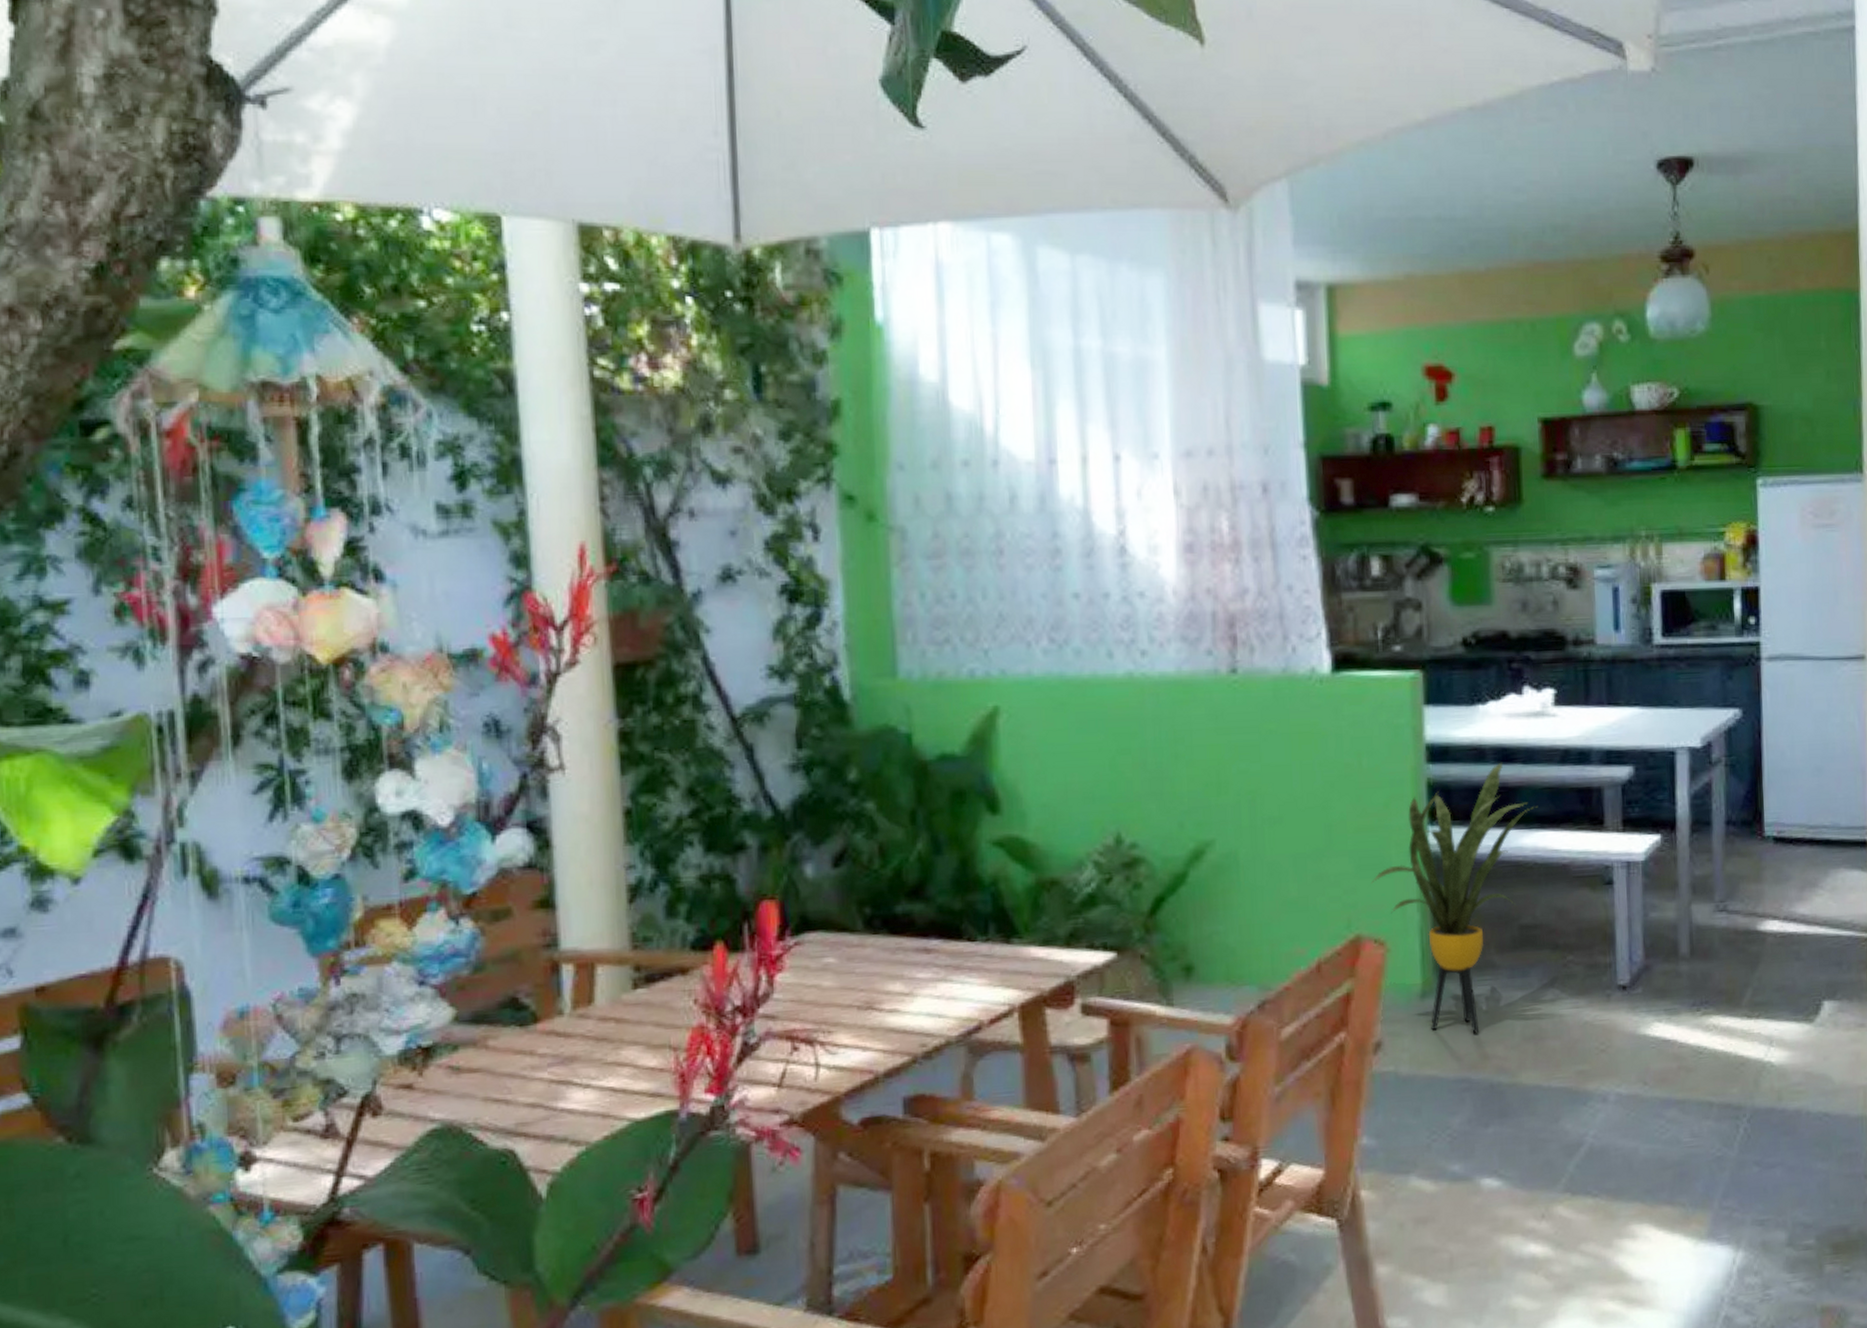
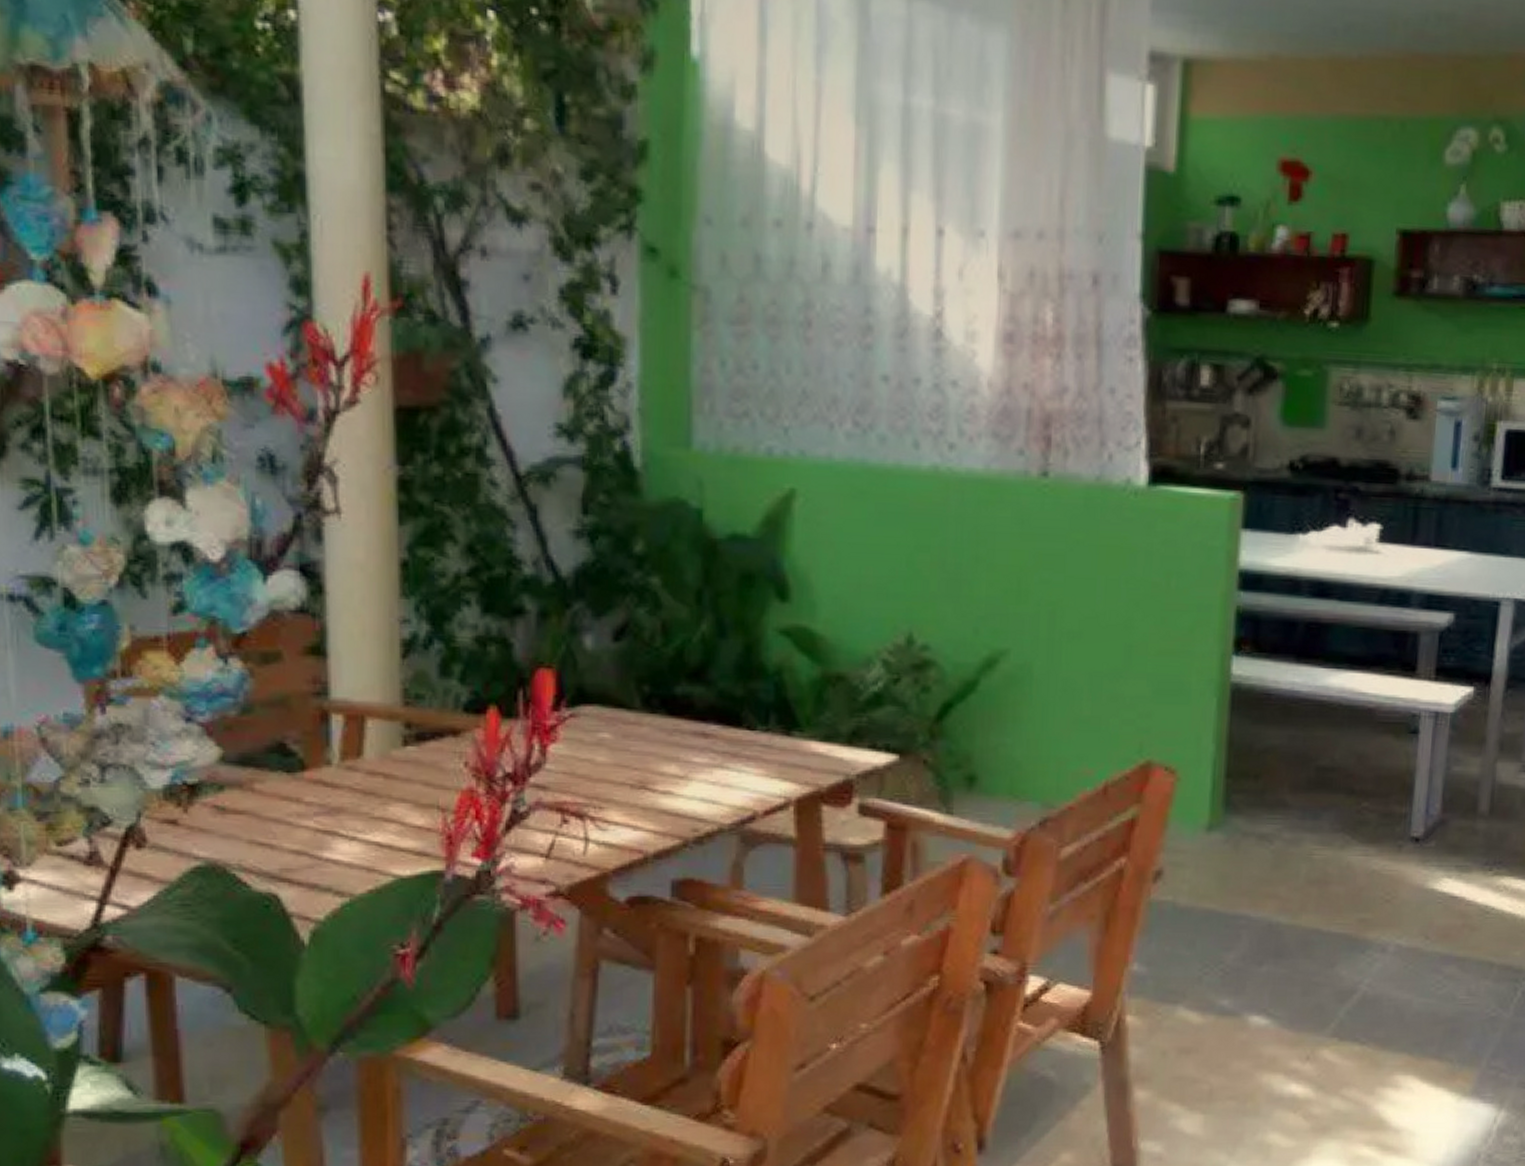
house plant: present [1371,762,1538,1034] -> none [1168,596,1350,872]

